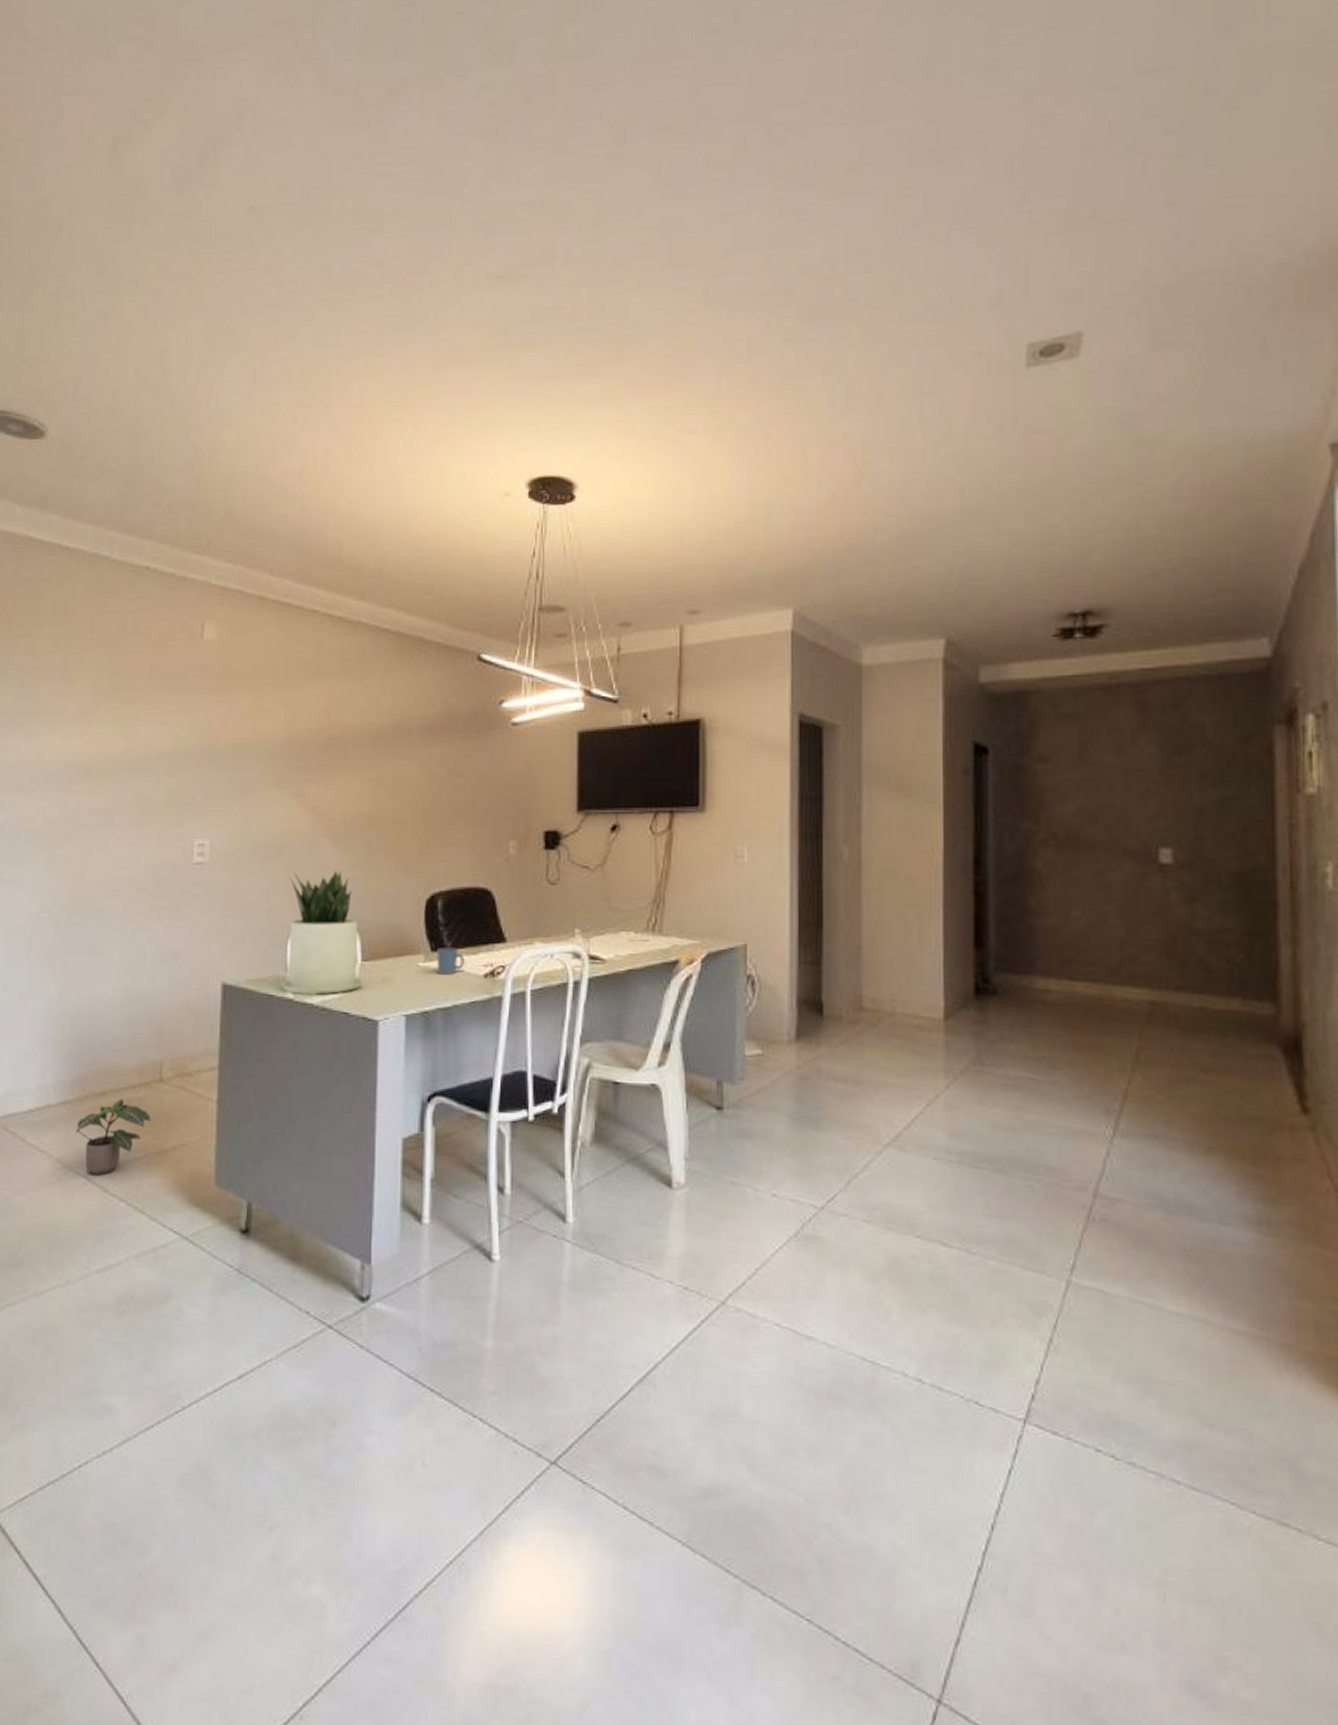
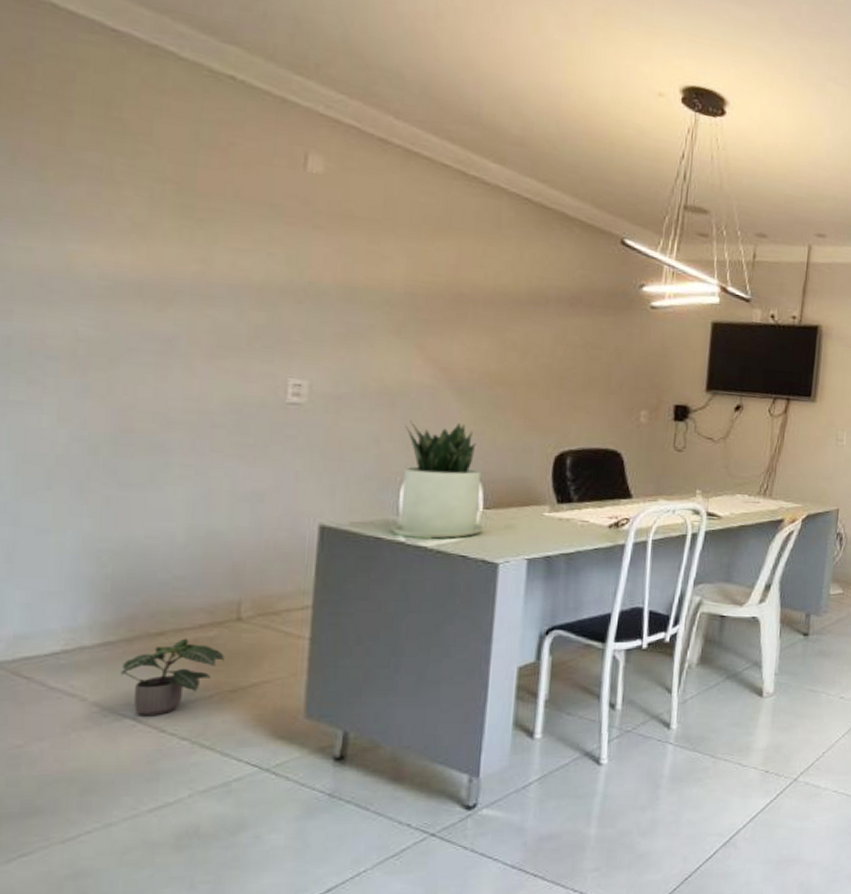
mug: present [436,947,465,976] -> none [562,500,591,526]

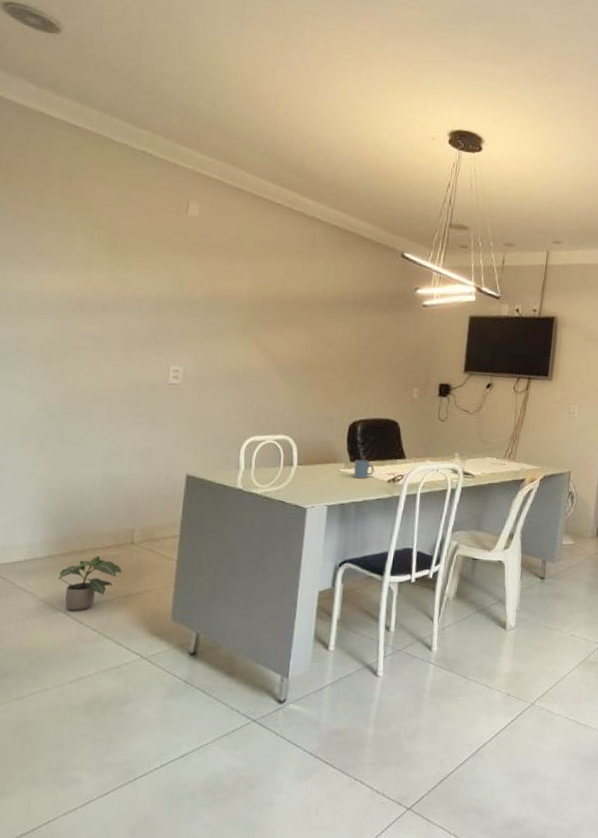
planter: present [390,421,484,539] -> none [233,397,298,488]
mug: none [562,500,591,526] -> present [353,459,375,480]

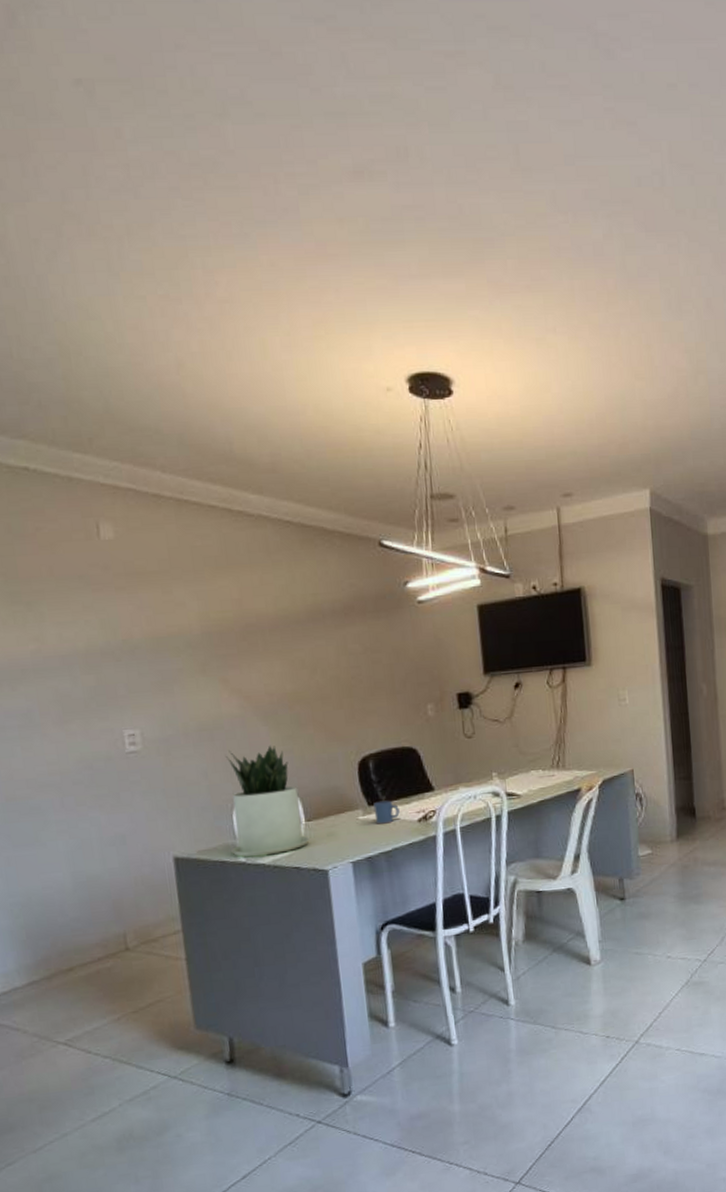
potted plant: present [58,555,122,612] -> none [47,971,123,1042]
planter: none [233,397,298,488] -> present [225,745,310,857]

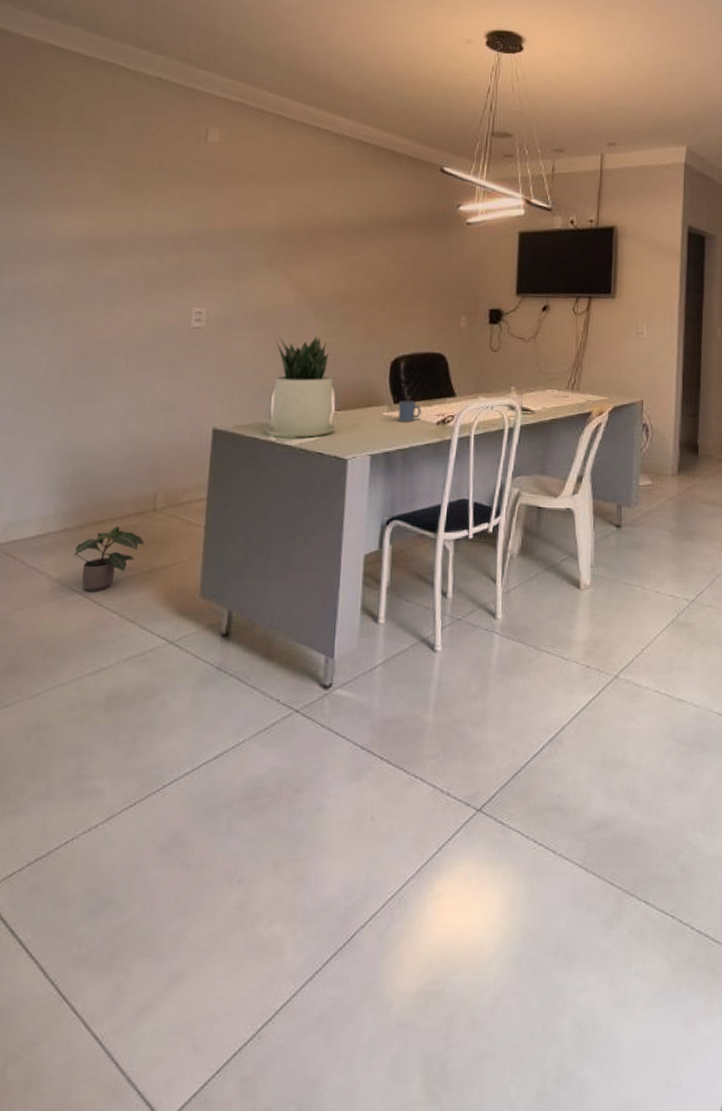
potted plant: none [47,971,123,1042] -> present [74,526,144,592]

